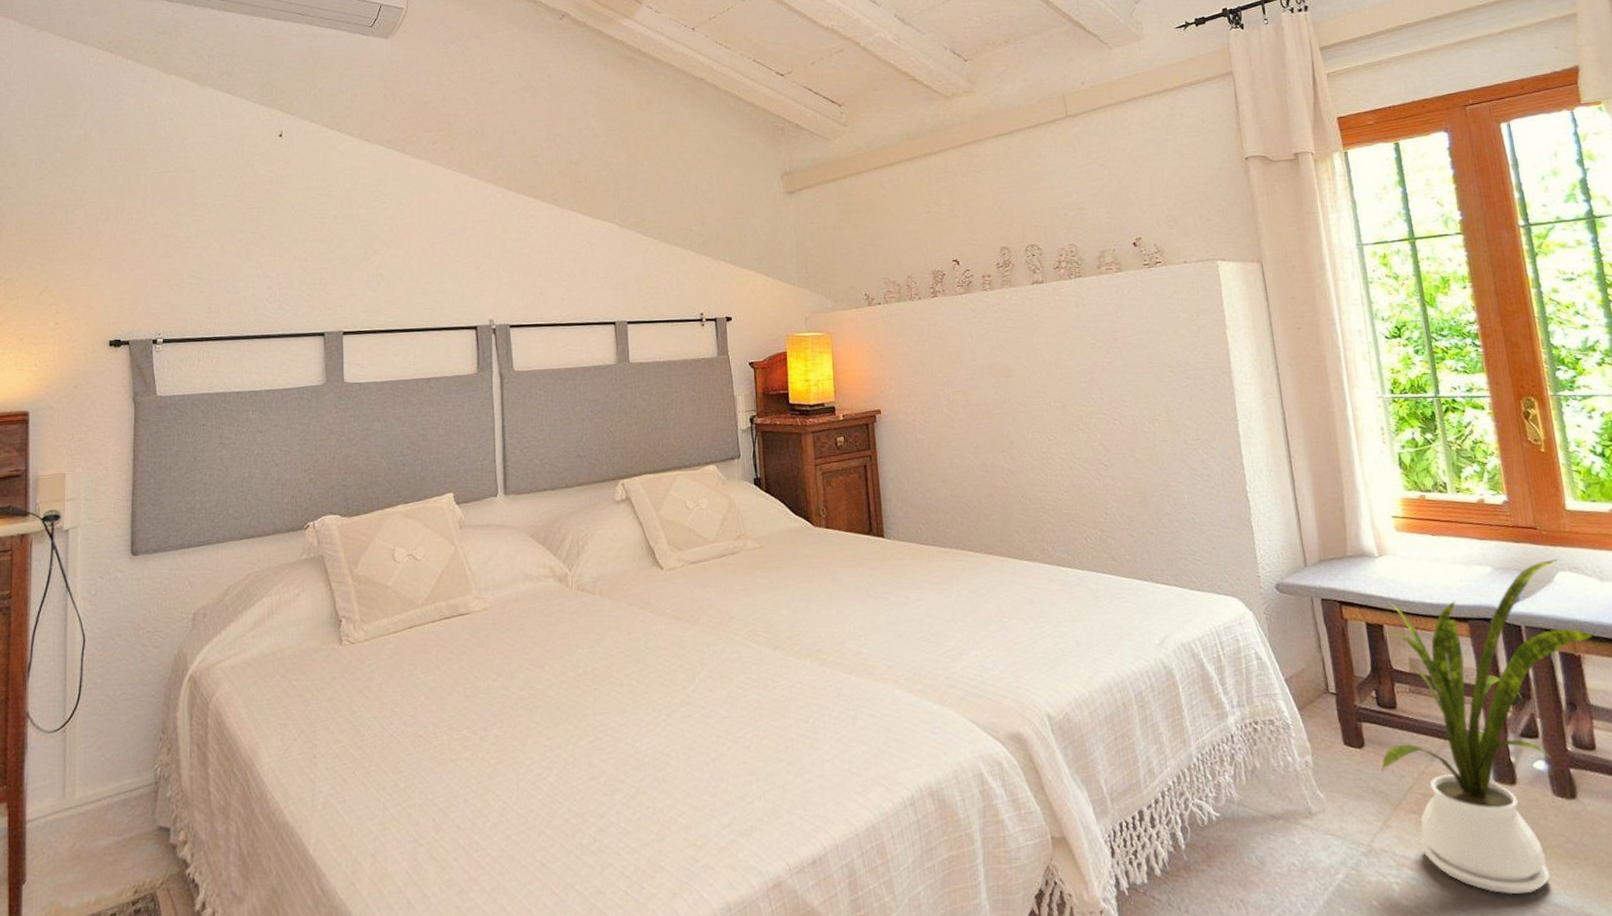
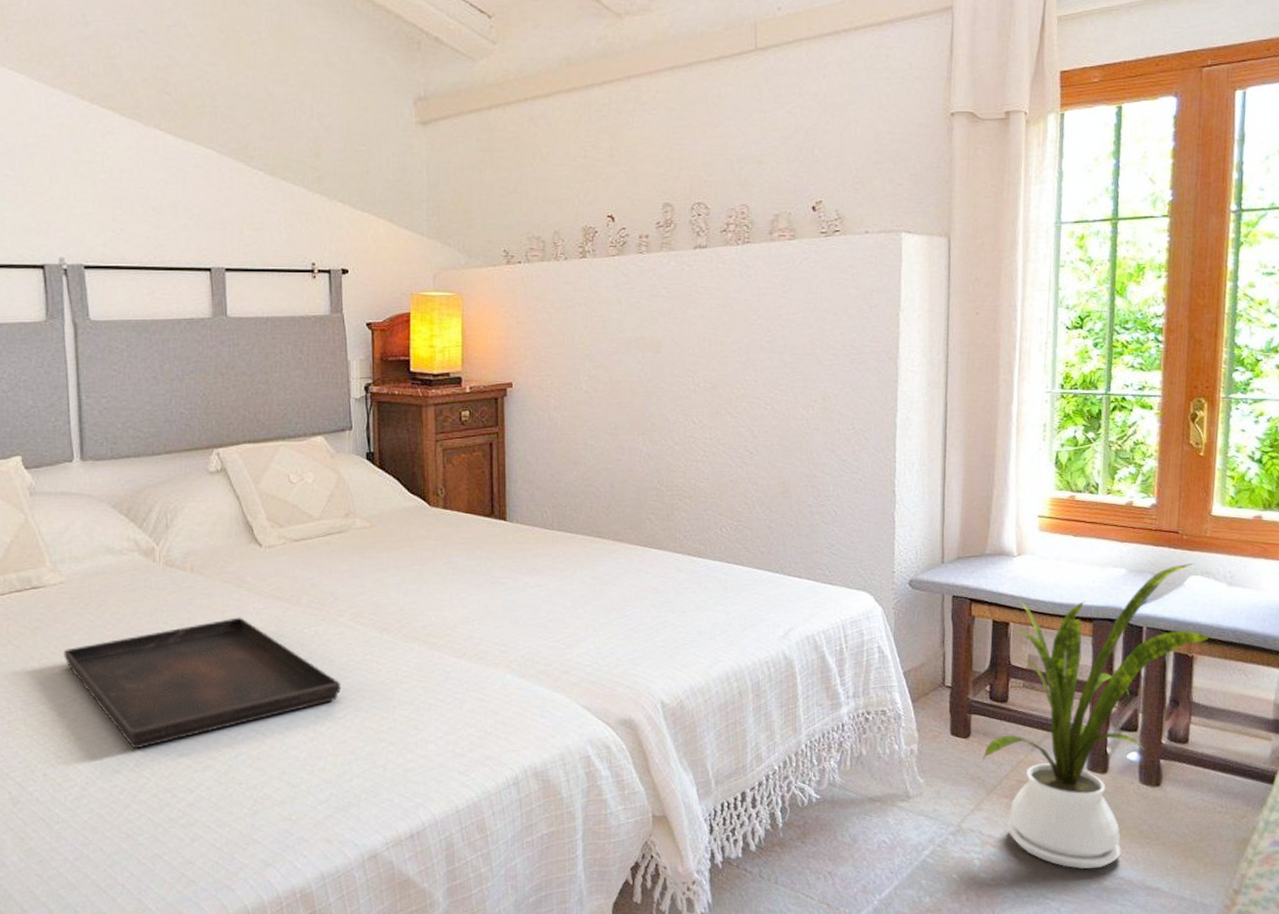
serving tray: none [485,638,740,773] -> present [63,617,342,749]

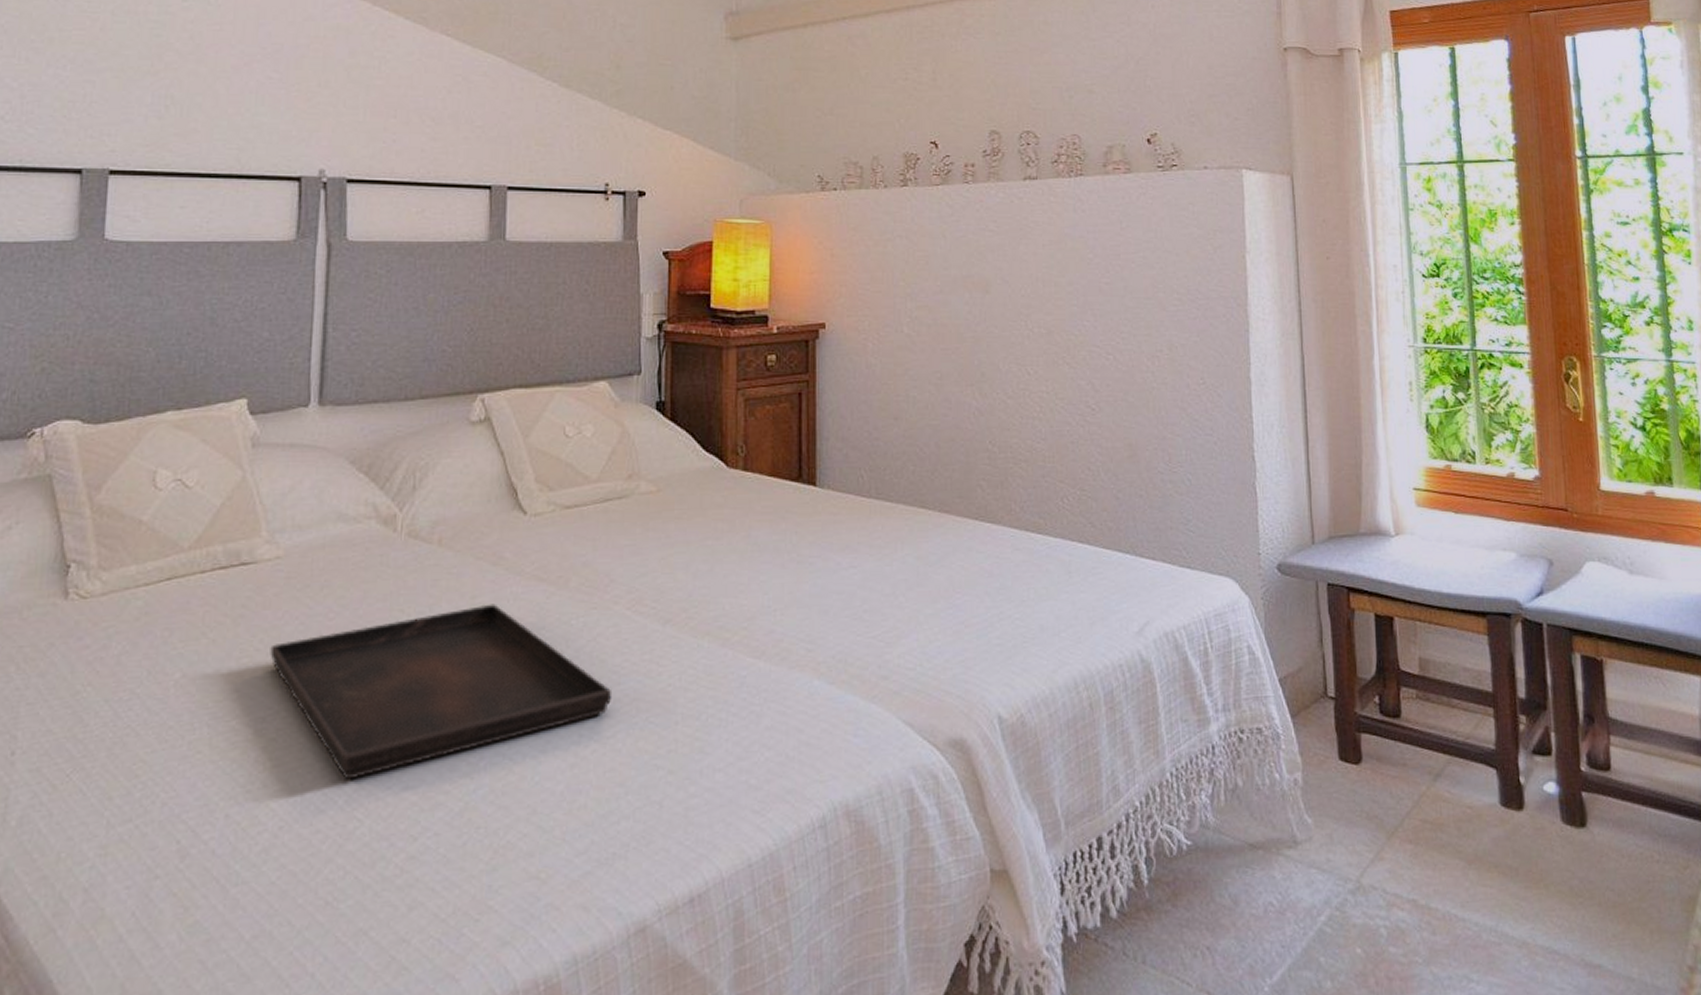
house plant: present [982,564,1213,869] -> none [1378,547,1622,940]

